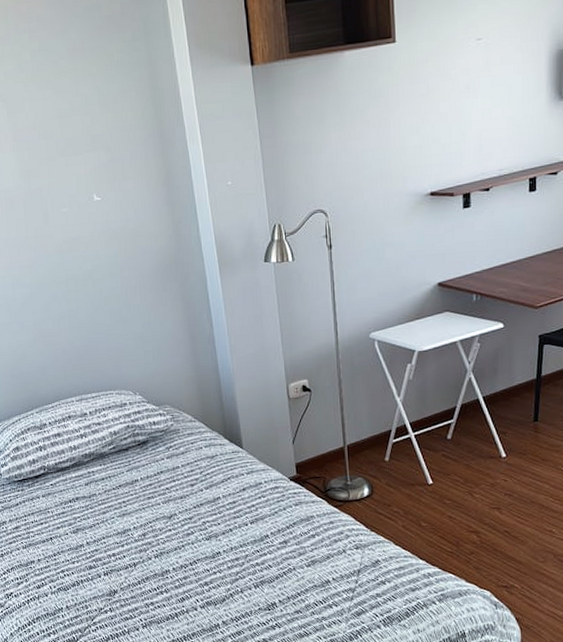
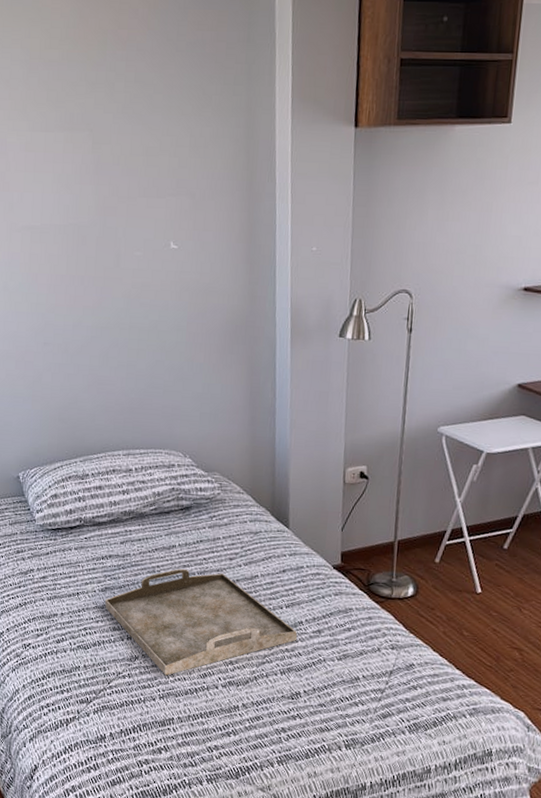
serving tray: none [78,500,265,605] -> present [105,568,297,676]

